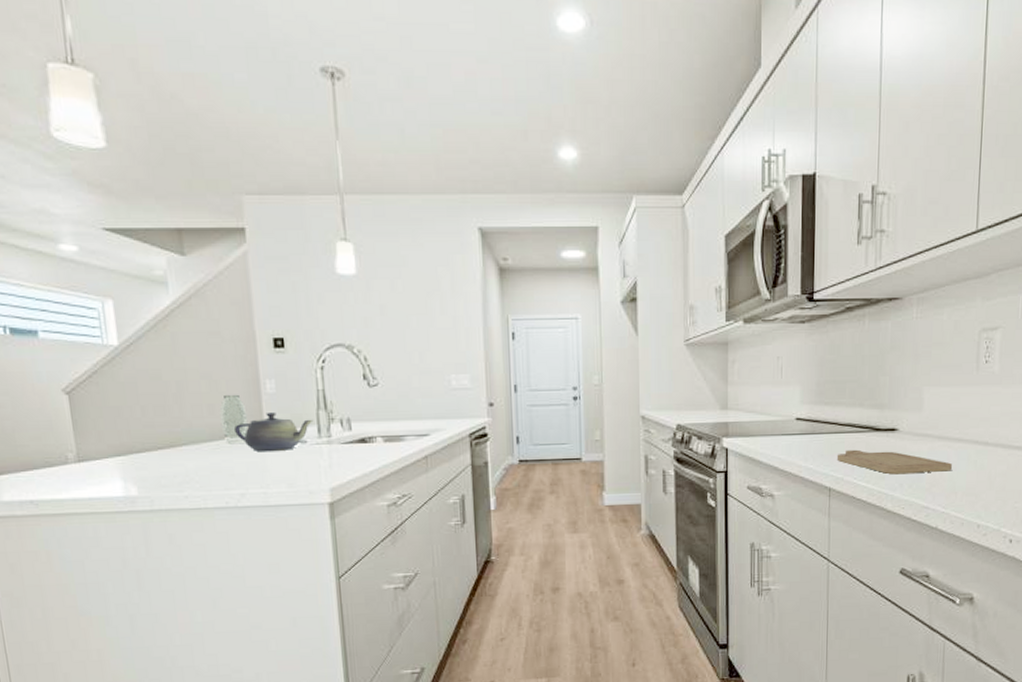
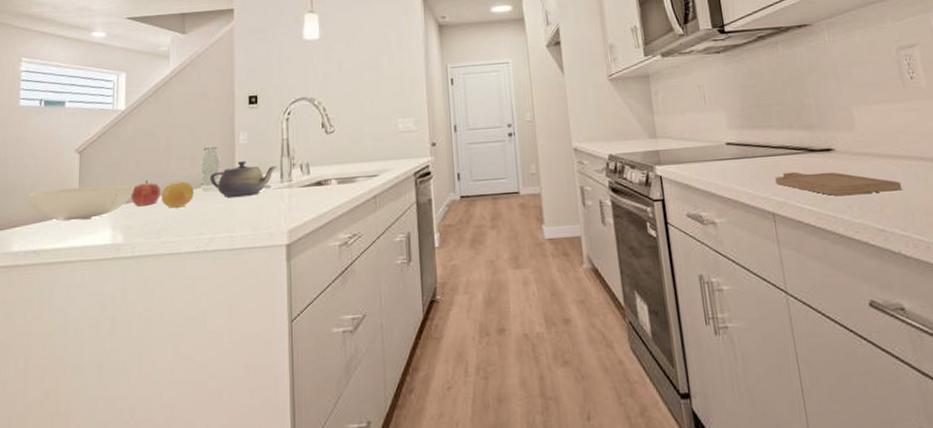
bowl: none [11,432,144,470] -> present [28,185,135,221]
fruit: none [140,429,178,457] -> present [130,180,161,207]
fruit: none [177,431,217,460] -> present [161,180,194,208]

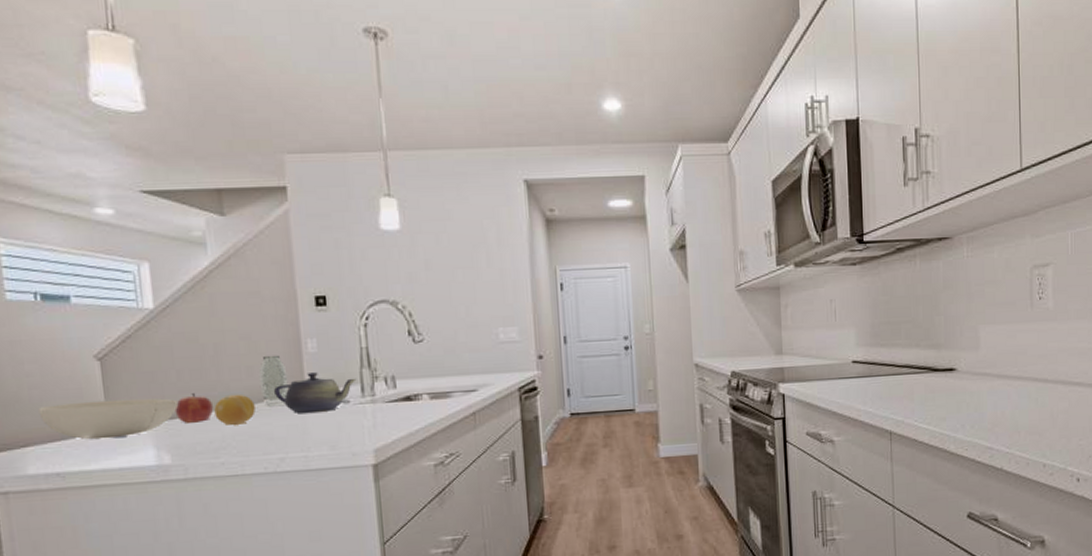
chopping board: present [774,171,901,196] -> none [895,391,1013,415]

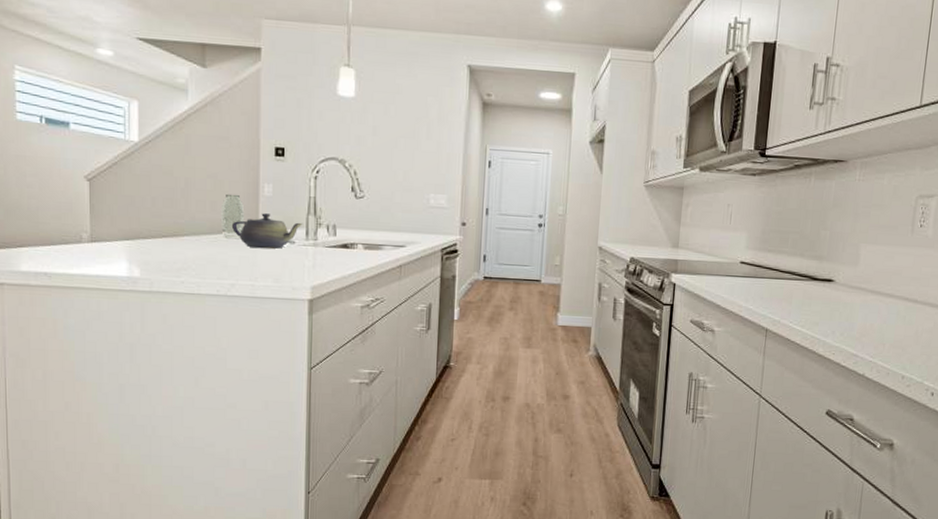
bowl: present [38,398,179,440] -> none [35,214,151,249]
fruit: present [174,393,214,423] -> none [147,219,180,245]
fruit: present [214,394,256,425] -> none [180,223,214,251]

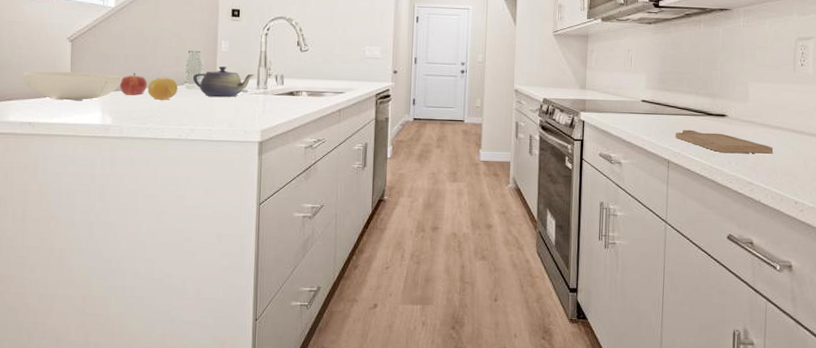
bowl: none [35,214,151,249] -> present [23,71,123,101]
fruit: none [147,219,180,245] -> present [119,73,148,96]
fruit: none [180,223,214,251] -> present [148,77,178,100]
chopping board: none [775,295,882,324] -> present [675,129,773,154]

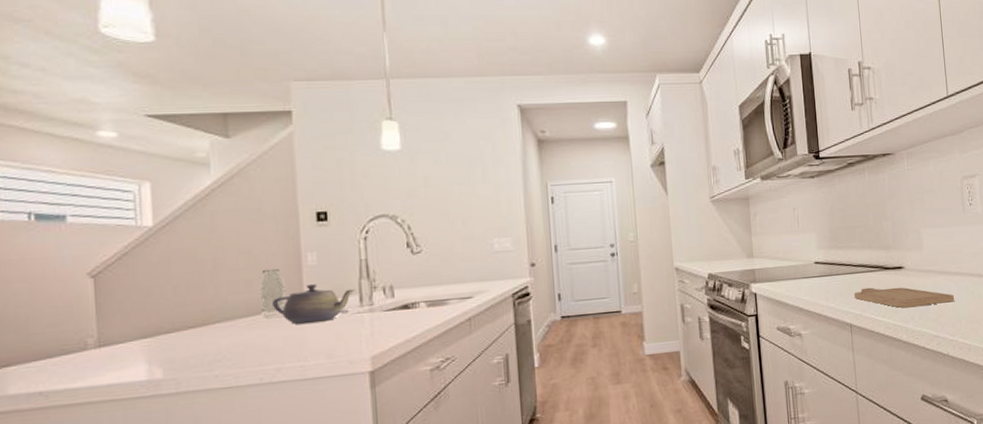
bowl: present [23,71,123,101] -> none [24,313,174,357]
fruit: present [119,73,148,96] -> none [169,307,210,338]
fruit: present [148,77,178,100] -> none [210,307,253,338]

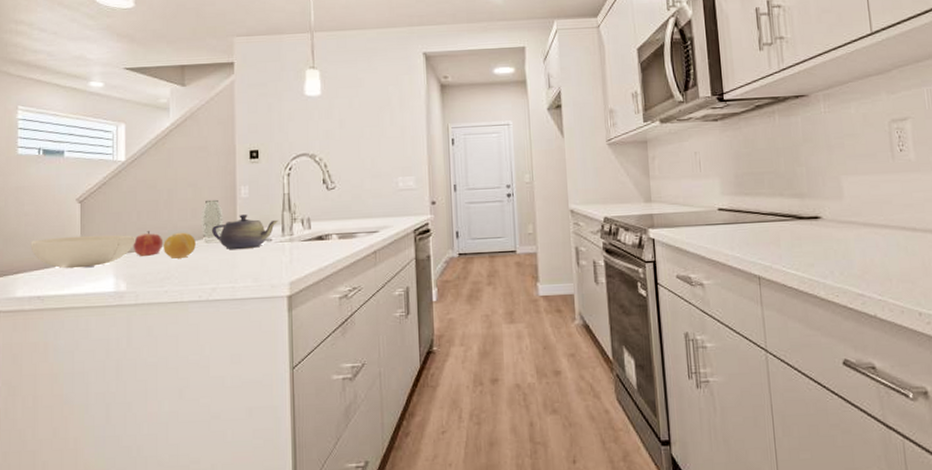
bowl: none [24,313,174,357] -> present [30,234,137,269]
fruit: none [169,307,210,338] -> present [133,231,164,256]
fruit: none [210,307,253,338] -> present [164,232,196,259]
chopping board: present [854,287,954,308] -> none [762,237,882,261]

